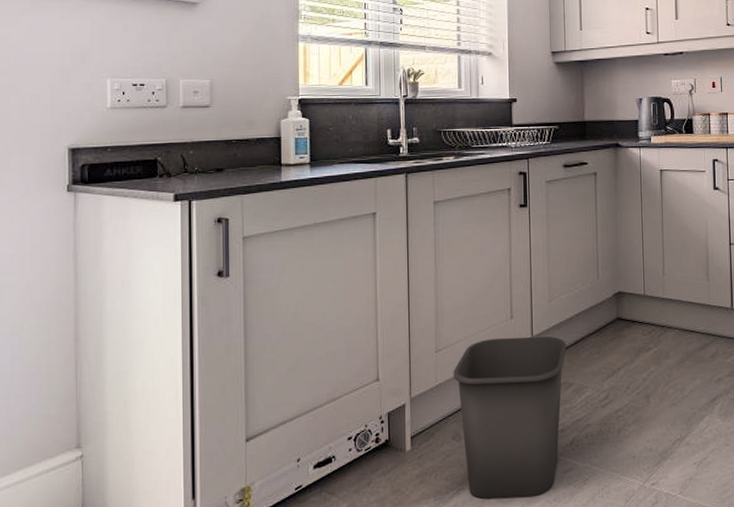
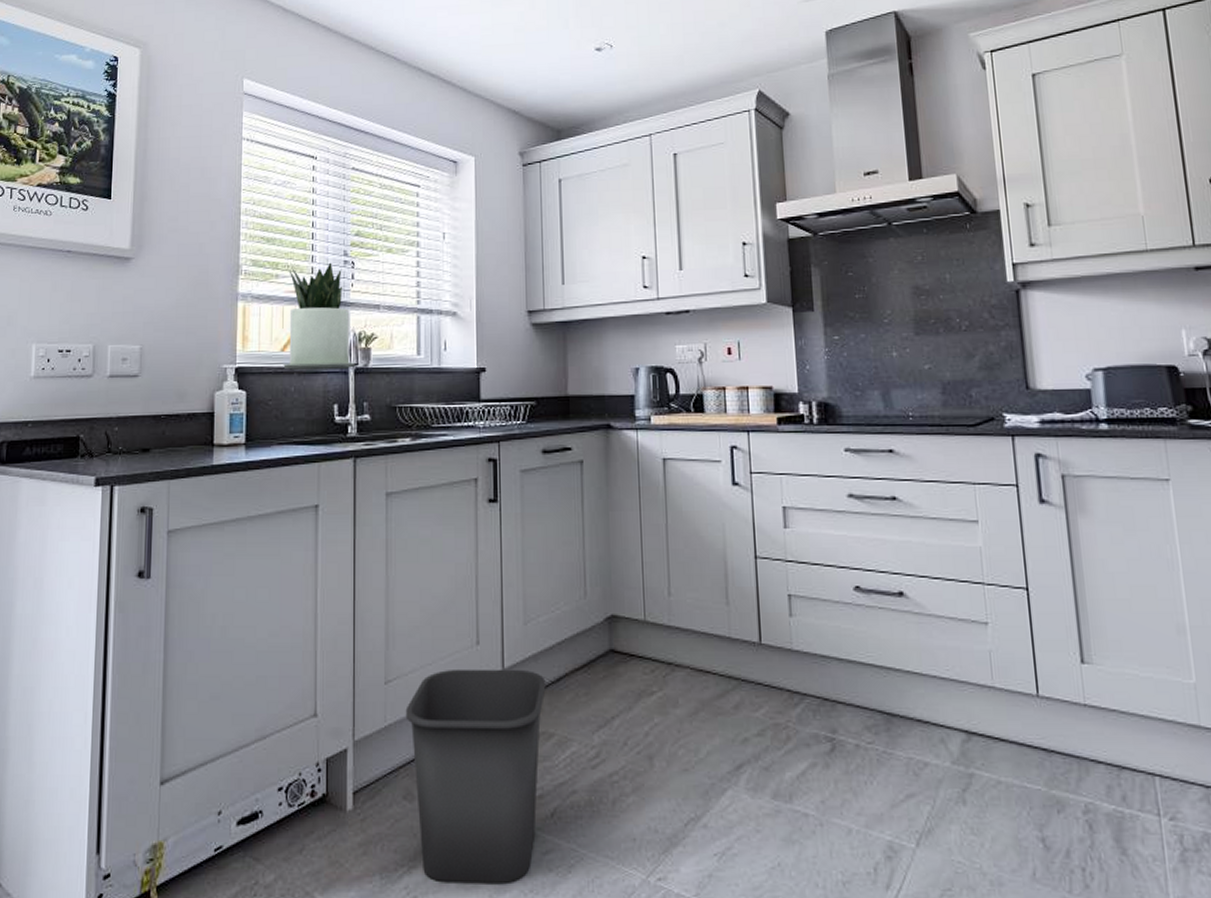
planter: none [341,9,405,102] -> present [283,262,356,371]

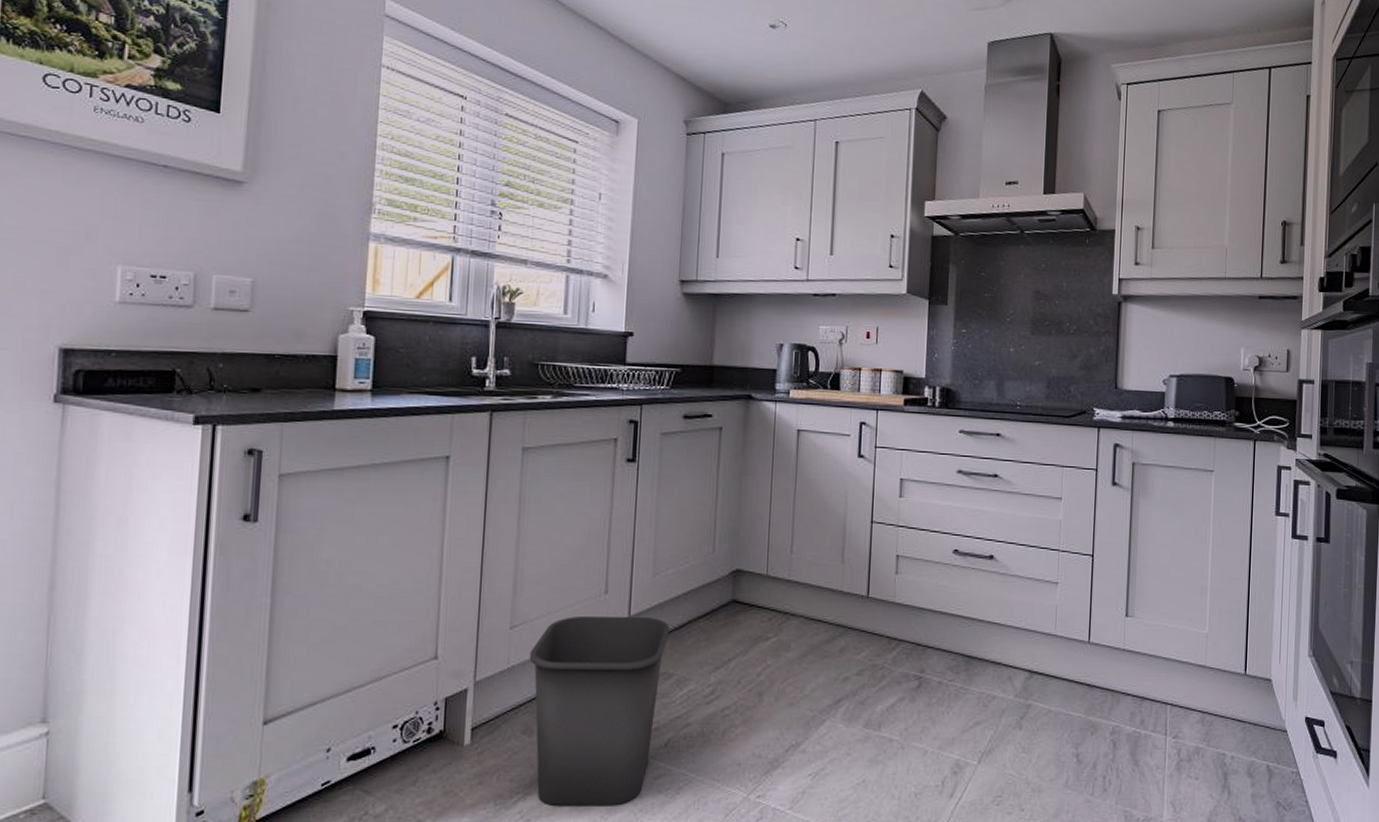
planter: present [283,262,356,371] -> none [418,211,498,323]

